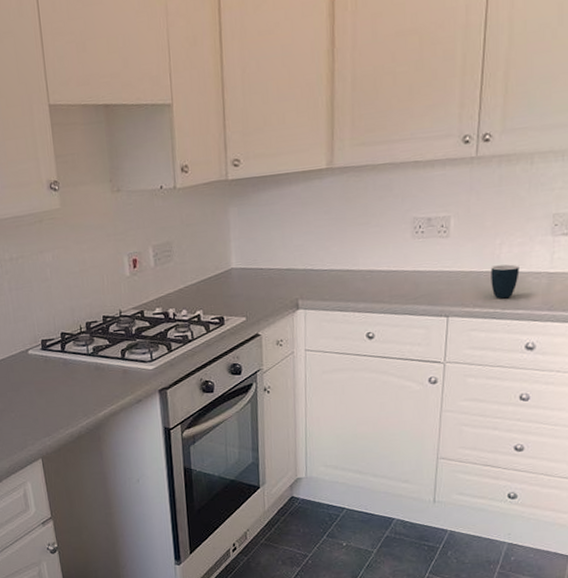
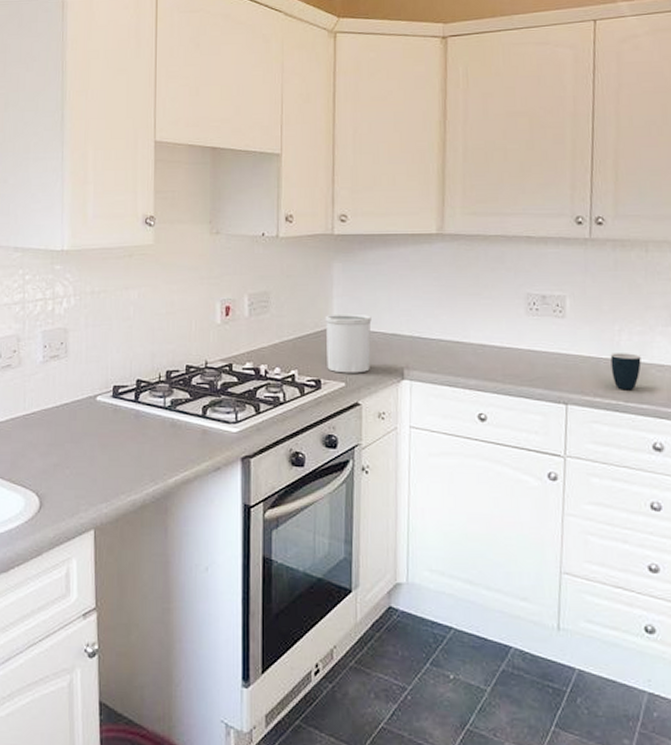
utensil holder: none [224,253,268,310] -> present [325,313,372,373]

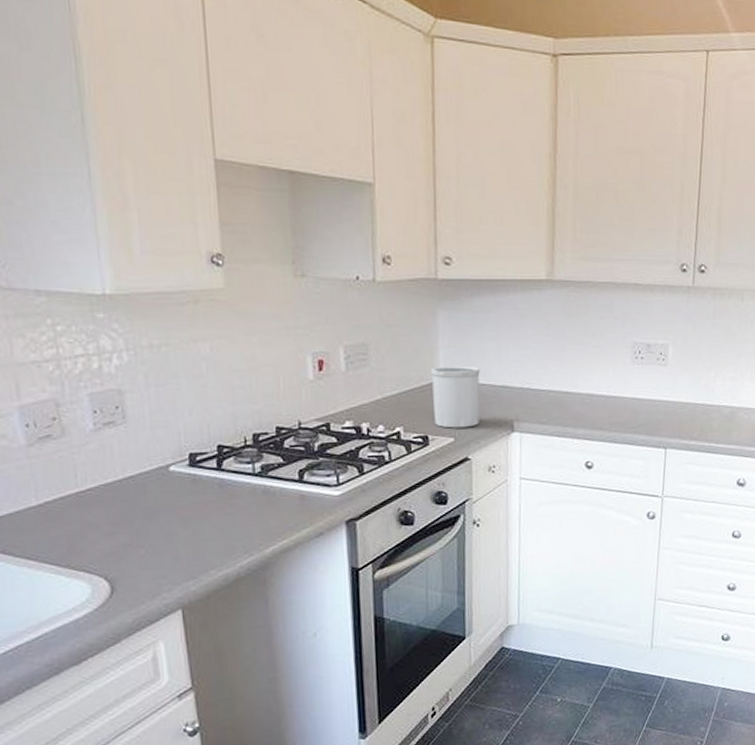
mug: present [610,353,641,390] -> none [706,398,732,433]

